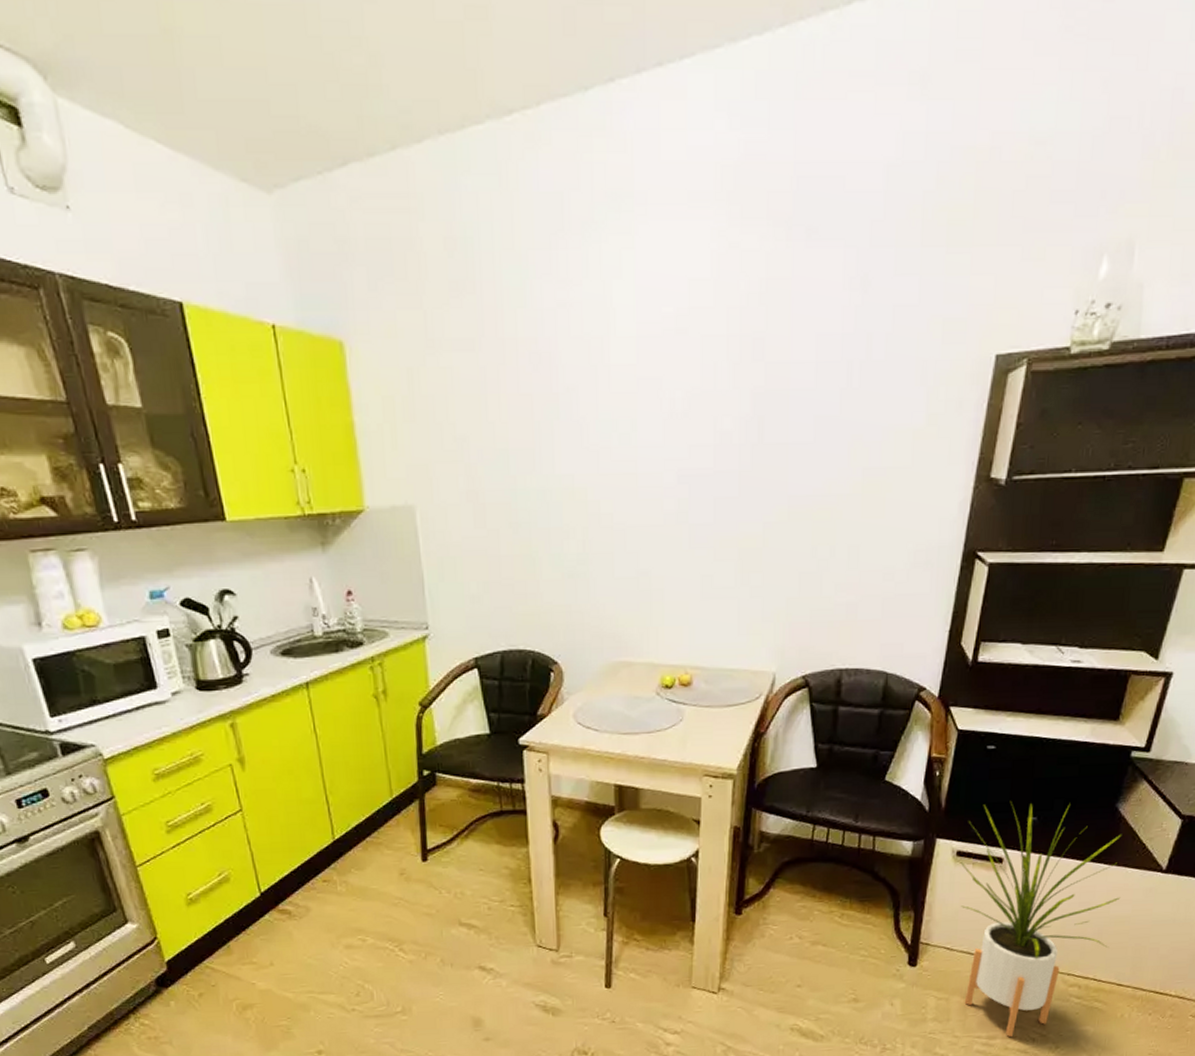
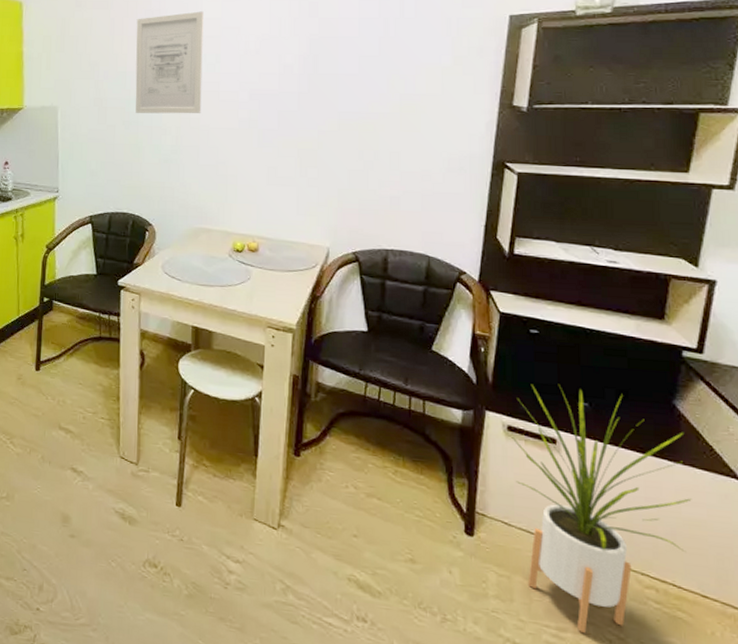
wall art: none [517,353,615,510] -> present [135,11,204,114]

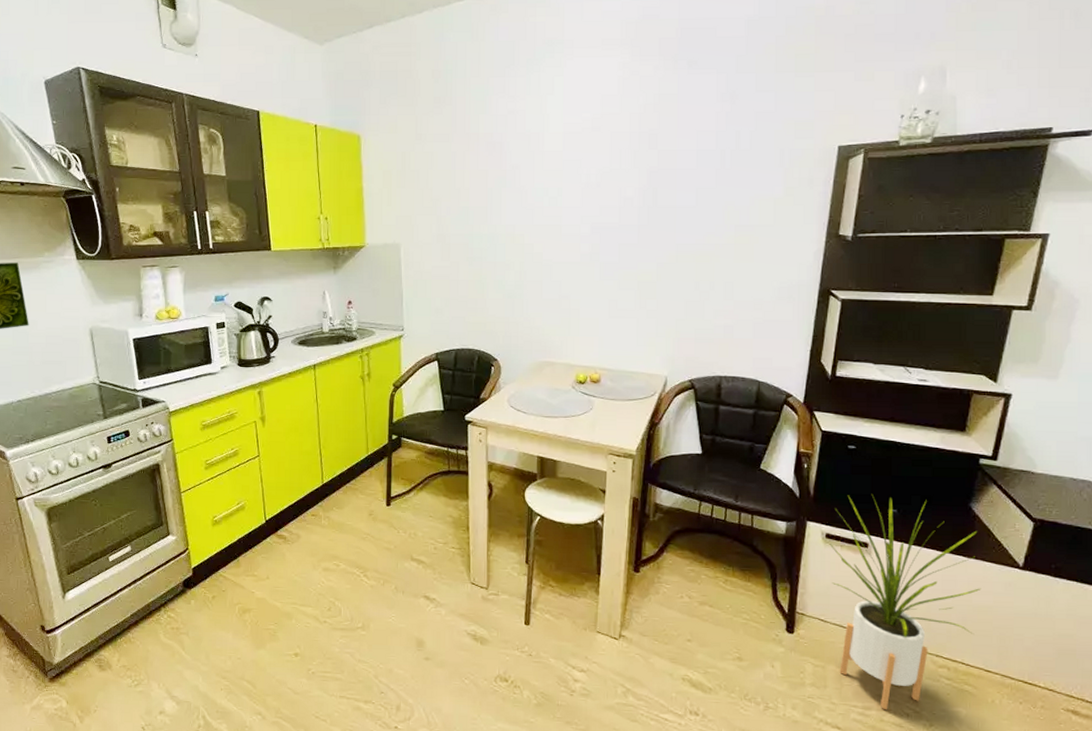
wall art: present [135,11,204,114] -> none [478,144,545,249]

